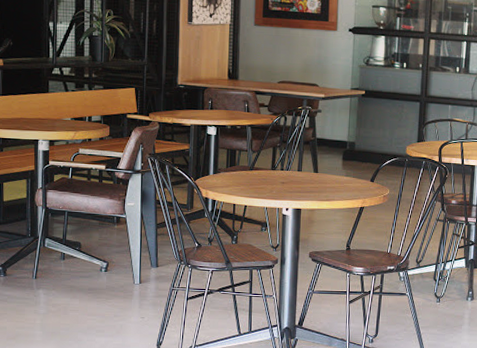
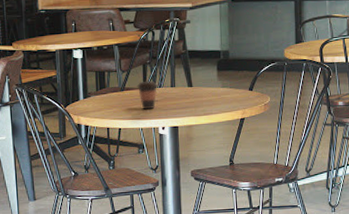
coffee cup: none [265,163,286,190] -> present [137,80,158,109]

